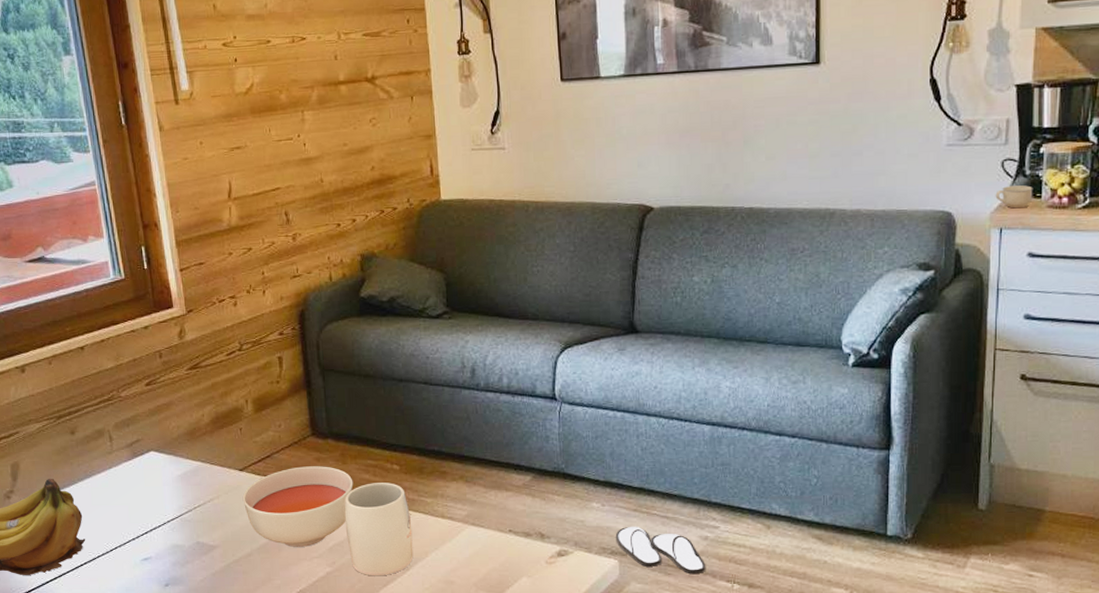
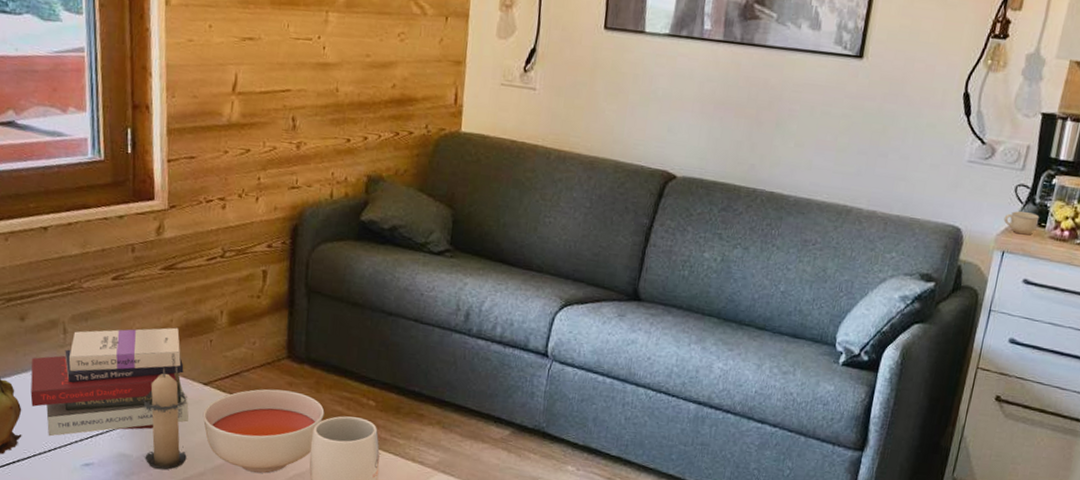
books: none [85,421,230,537] -> present [30,327,189,437]
candle: none [186,460,234,556] -> present [142,368,187,470]

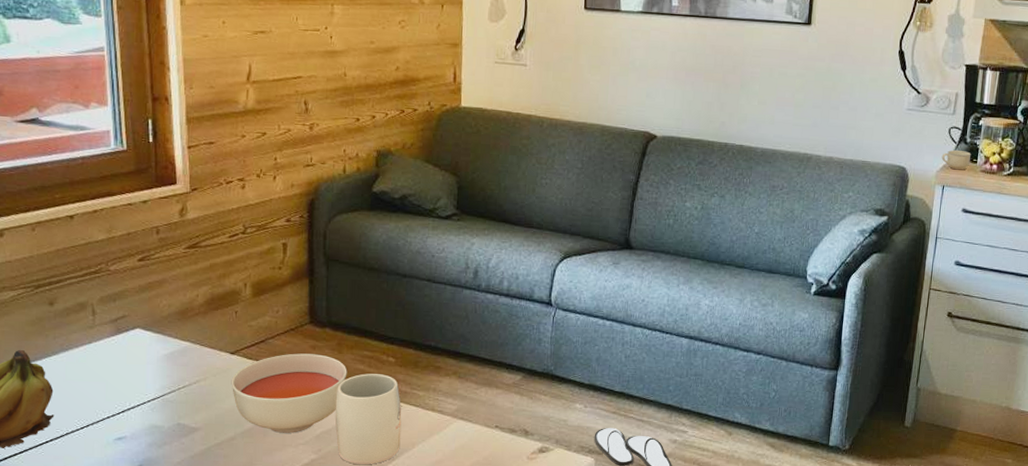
books: present [30,327,189,437] -> none [61,302,217,414]
candle: present [142,368,187,470] -> none [171,341,217,438]

